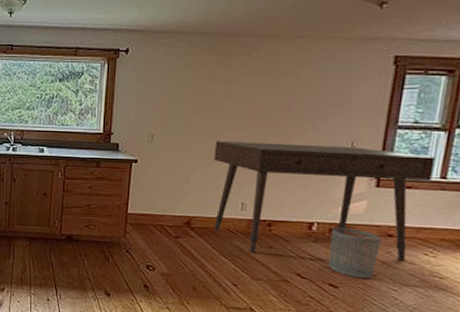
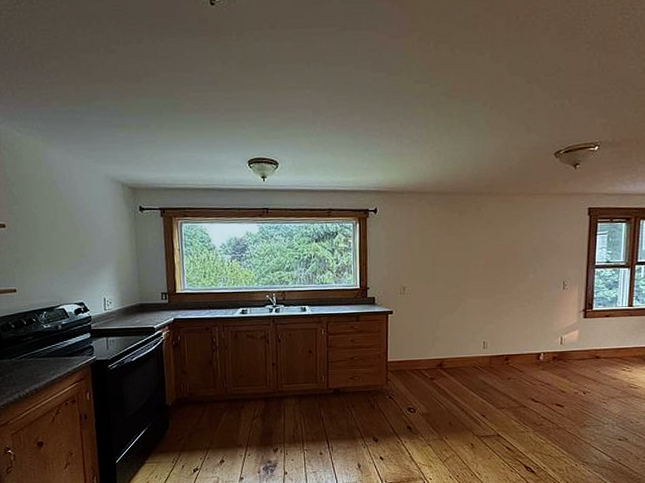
desk: present [213,141,435,262] -> none [457,285,624,385]
waste bin: present [328,227,382,279] -> none [554,354,592,397]

